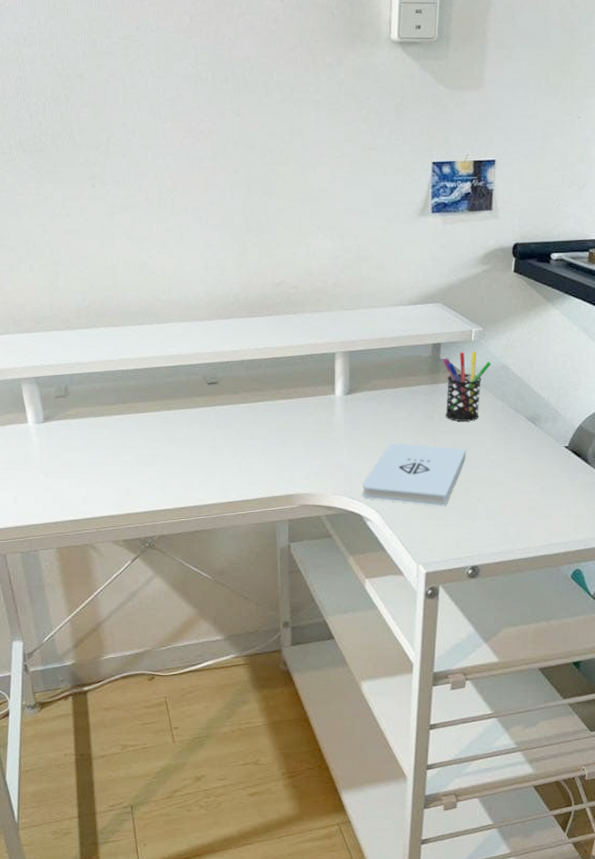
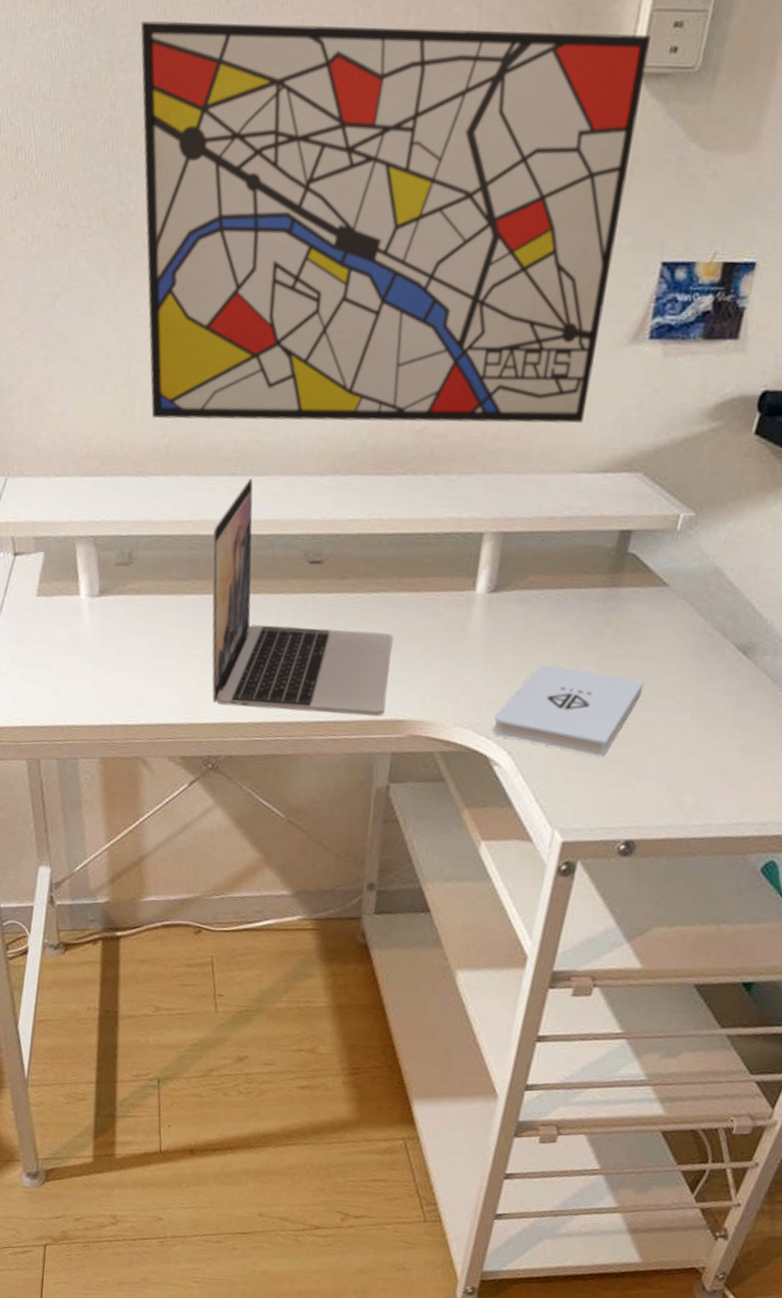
wall art: none [37,12,401,287] -> present [140,21,651,423]
laptop: none [130,326,279,497] -> present [212,478,393,717]
pen holder: present [443,352,492,421] -> none [621,545,700,644]

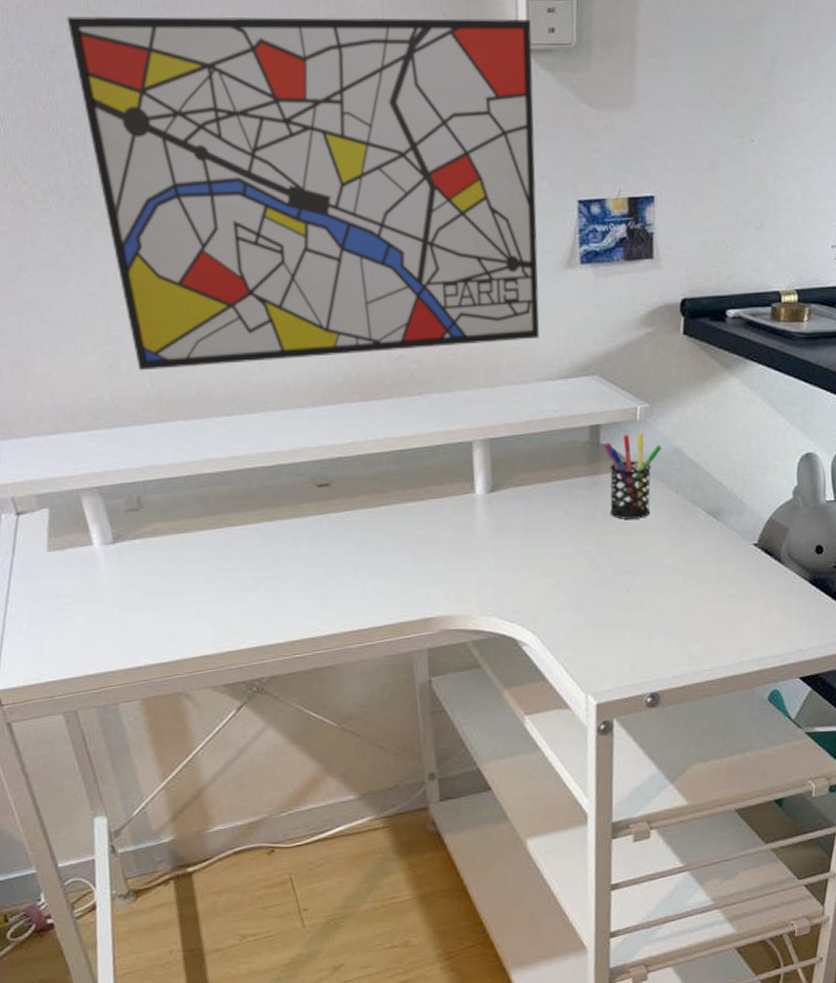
laptop: present [212,478,393,717] -> none [218,416,413,629]
notepad: present [493,664,645,757] -> none [515,549,638,624]
pen holder: none [621,545,700,644] -> present [603,434,662,519]

